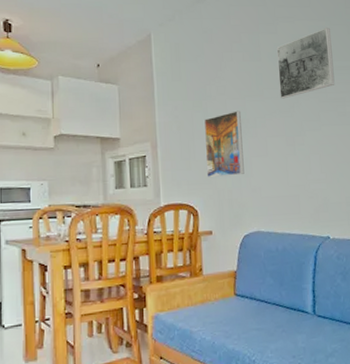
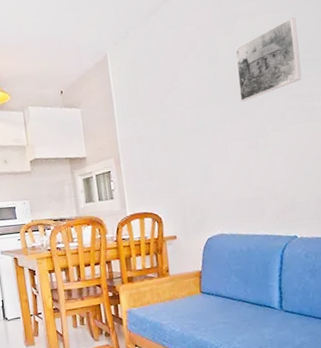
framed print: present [204,110,244,178] -> none [163,119,206,187]

